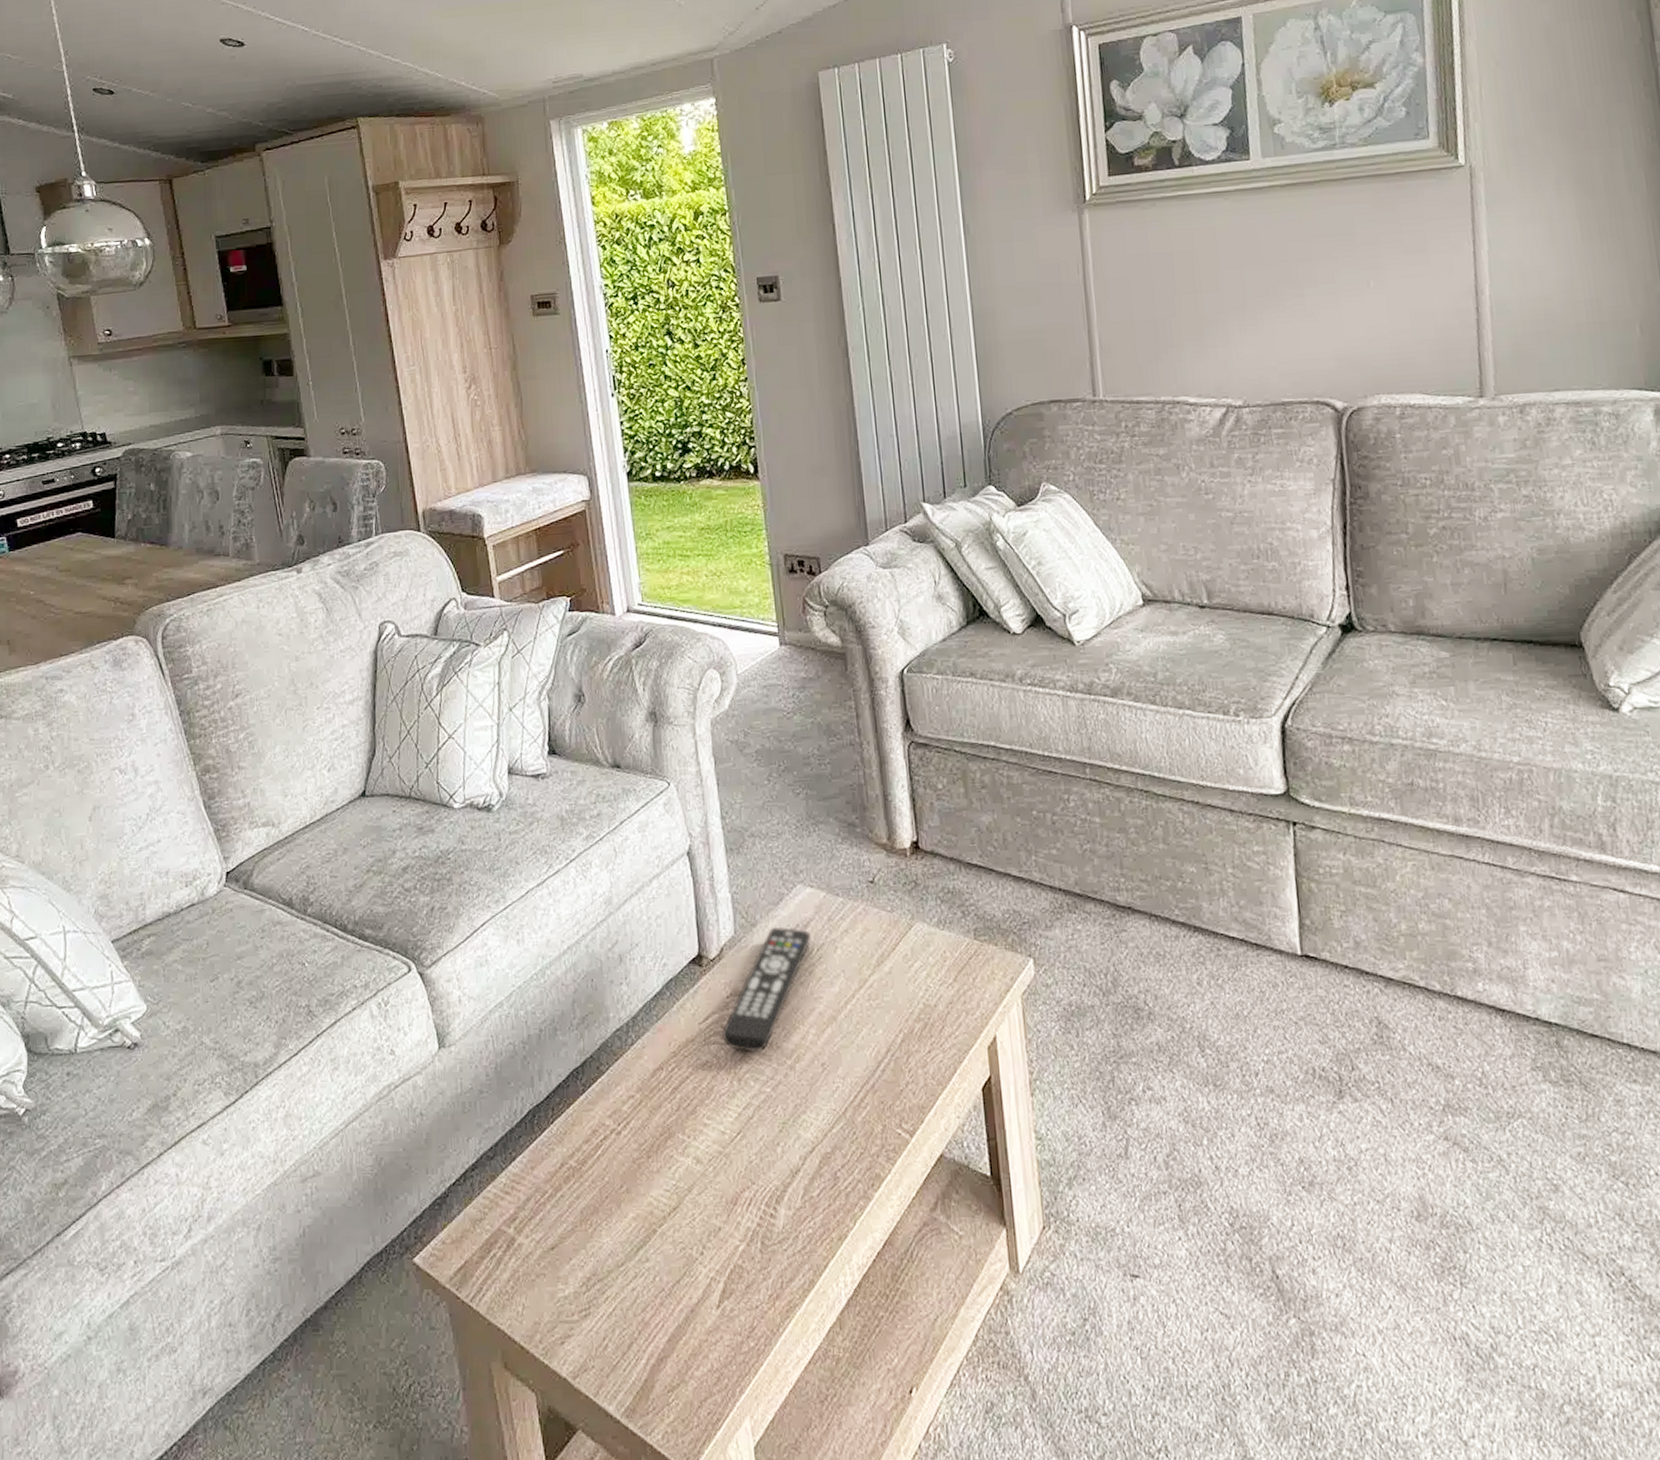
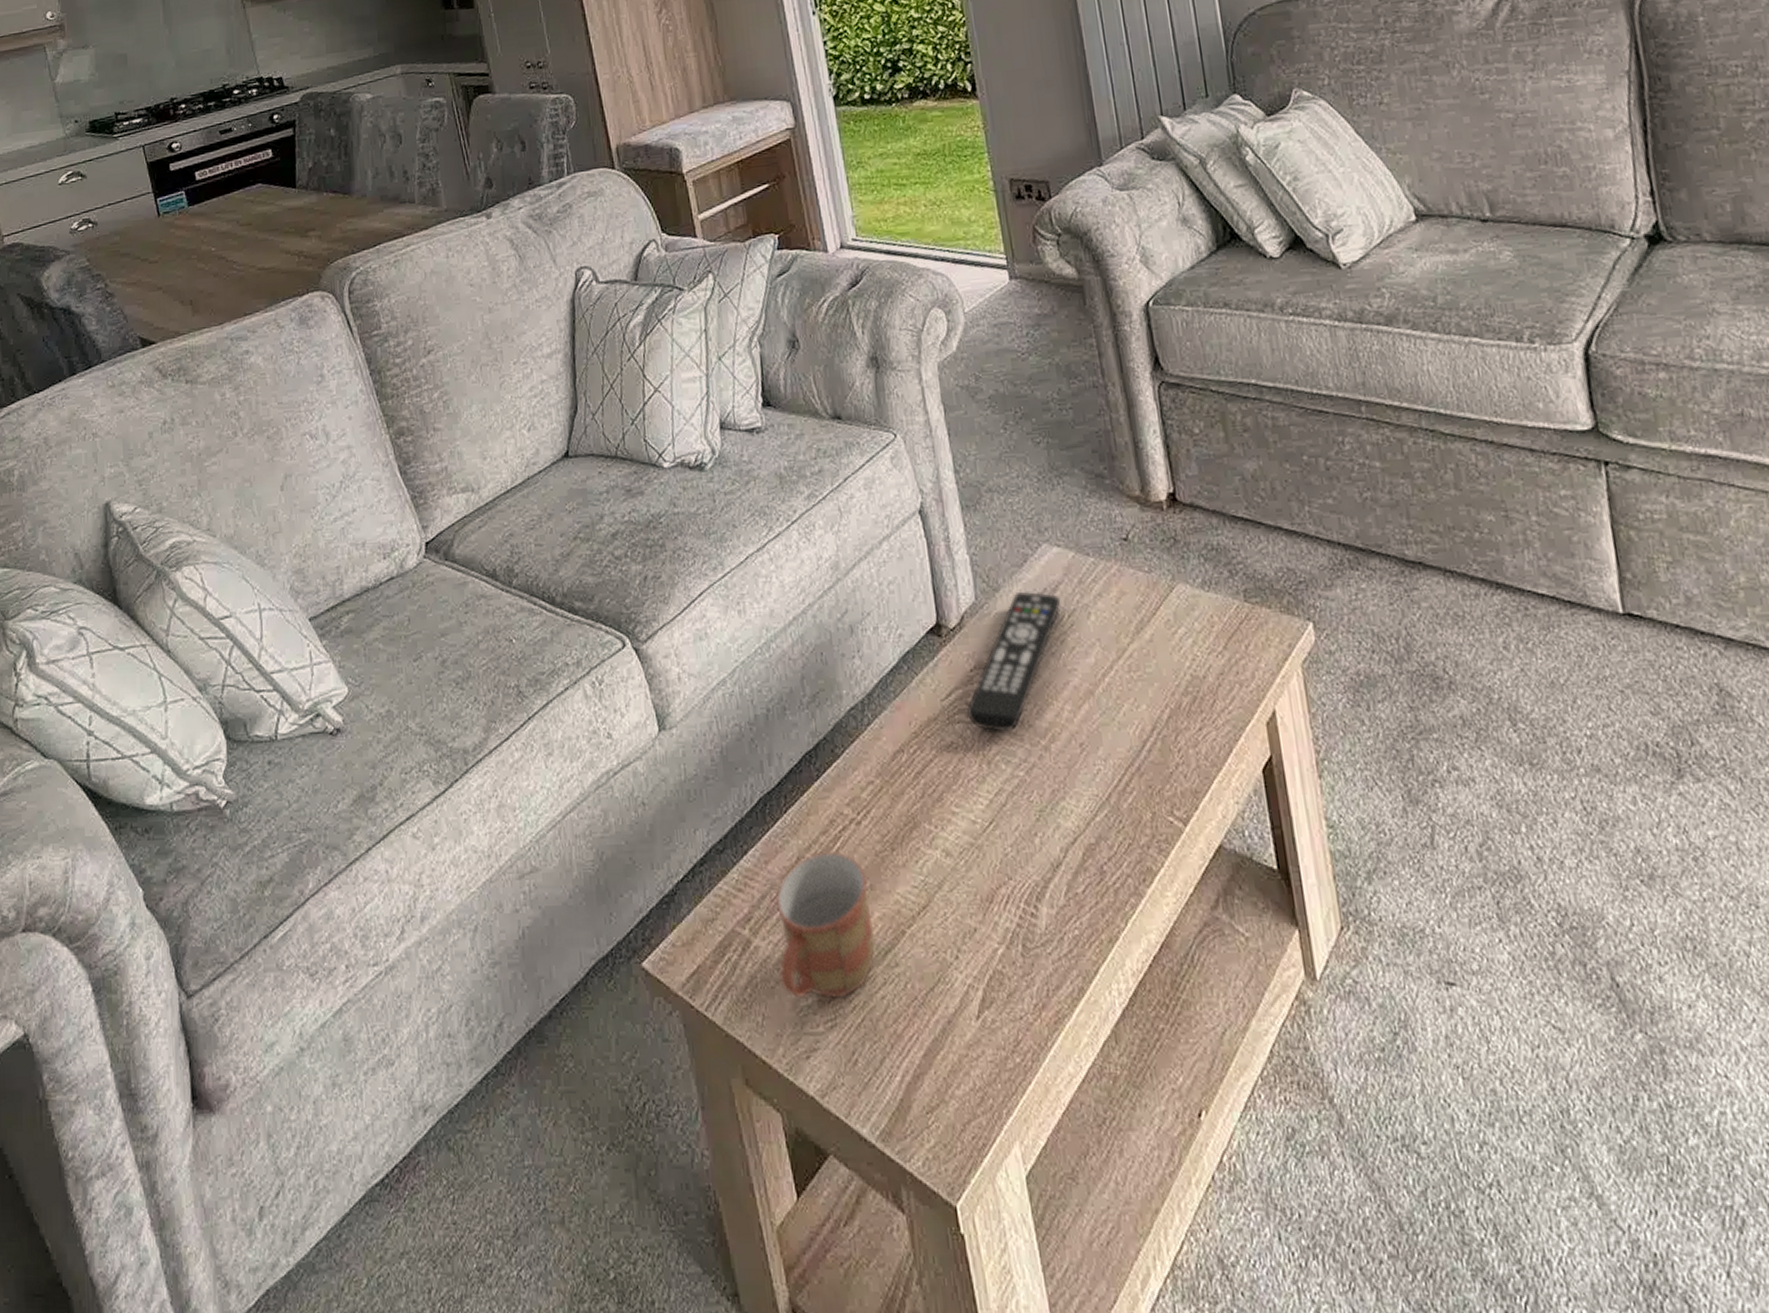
mug: none [539,1158,629,1290] -> present [776,851,875,998]

